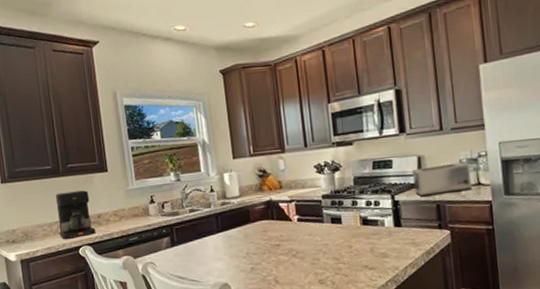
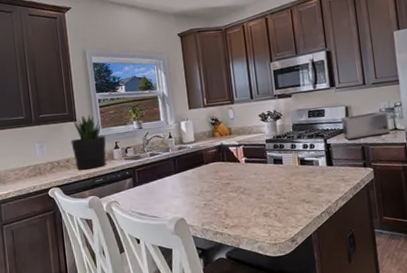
coffee maker: present [56,190,96,240] -> none [28,138,65,183]
planter: none [102,164,141,228] -> present [71,114,107,171]

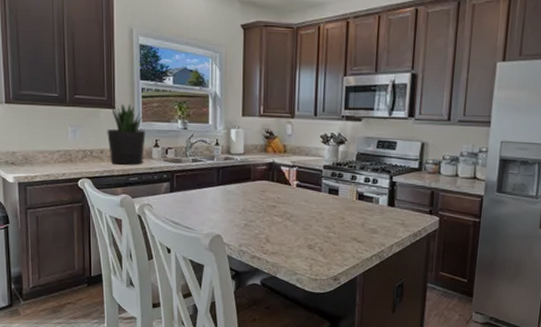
toaster: present [341,111,390,140] -> none [413,154,469,183]

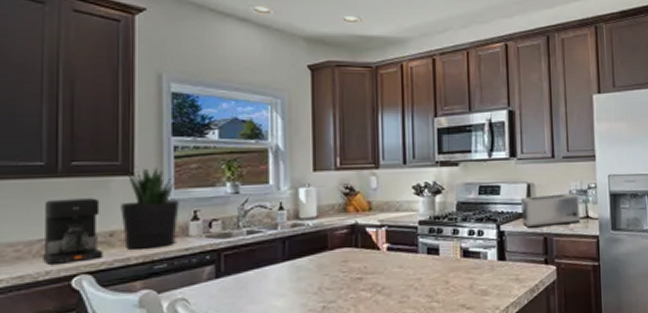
coffee maker: none [60,122,97,170] -> present [43,198,103,266]
toaster: none [413,154,469,183] -> present [520,193,581,228]

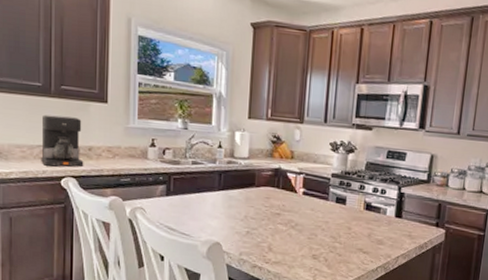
planter: present [121,165,179,251] -> none [97,95,141,166]
toaster: present [520,193,581,228] -> none [421,166,476,197]

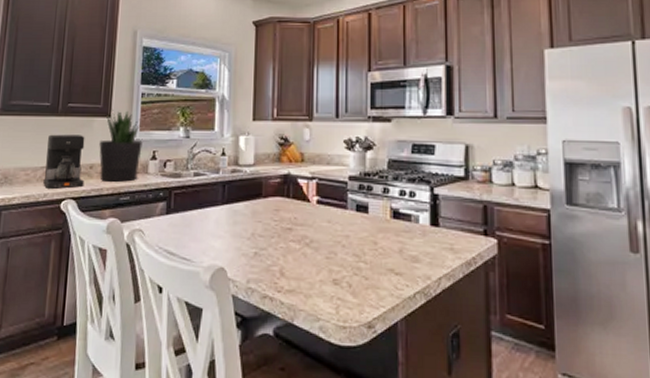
planter: none [97,95,141,166] -> present [99,108,143,183]

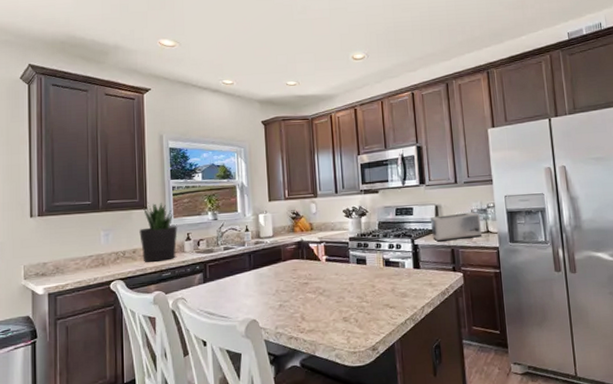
coffee maker: present [43,134,85,190] -> none [92,226,130,274]
toaster: none [457,158,528,194] -> present [430,212,482,242]

